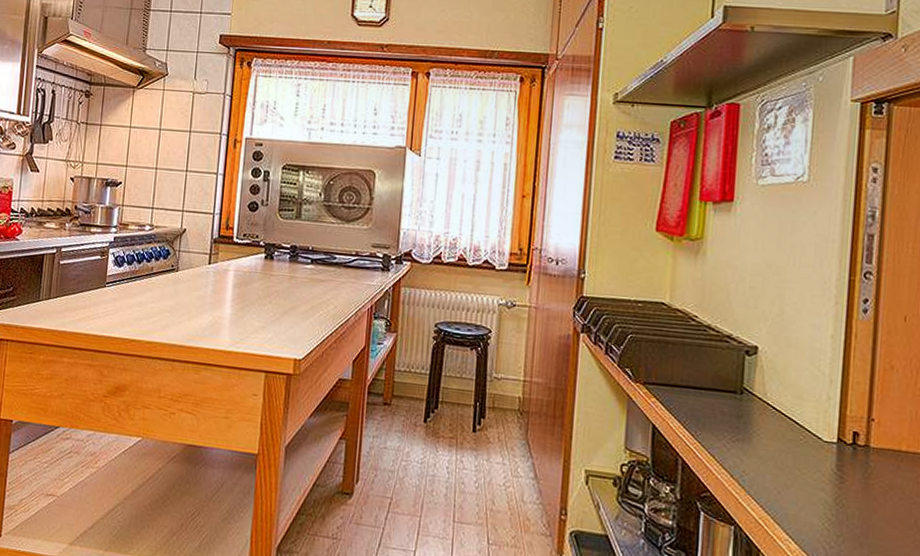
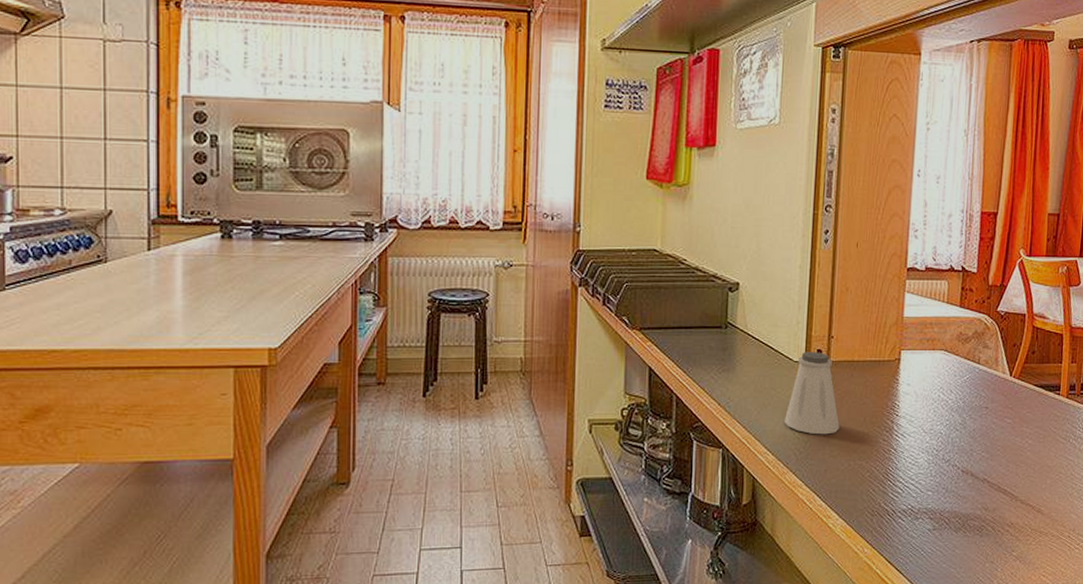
saltshaker: none [811,432,882,532] -> present [785,352,840,435]

